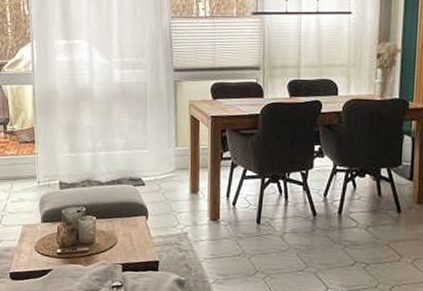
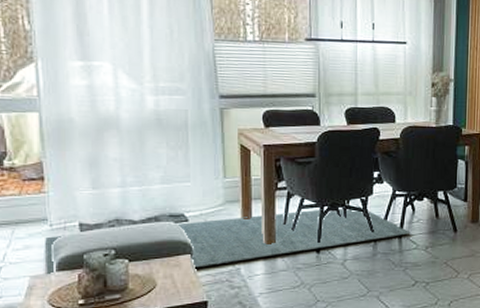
rug: none [34,178,351,229] -> present [45,205,411,277]

